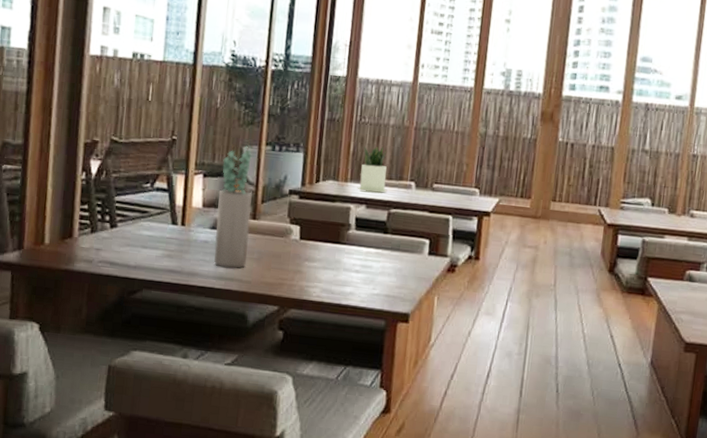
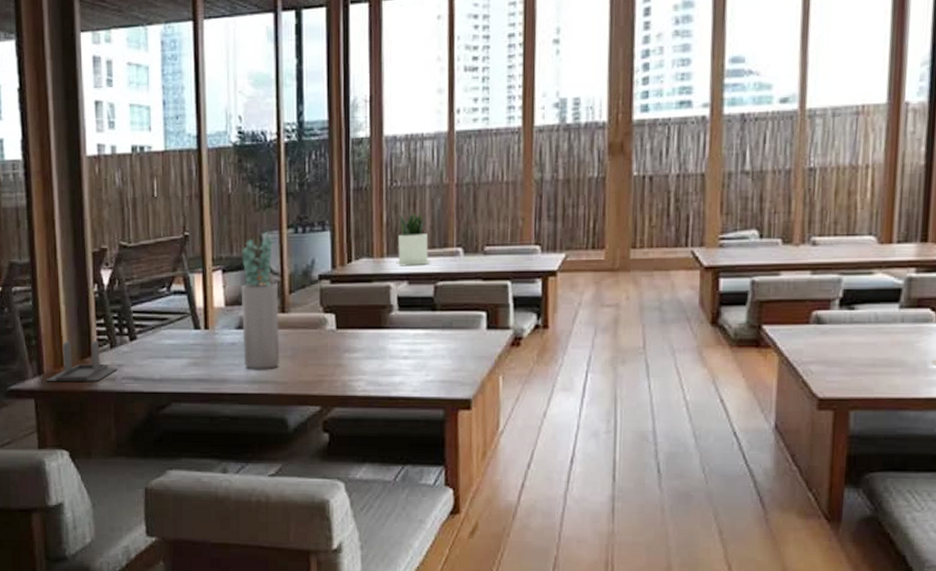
napkin holder: none [25,221,96,262] -> present [46,340,118,382]

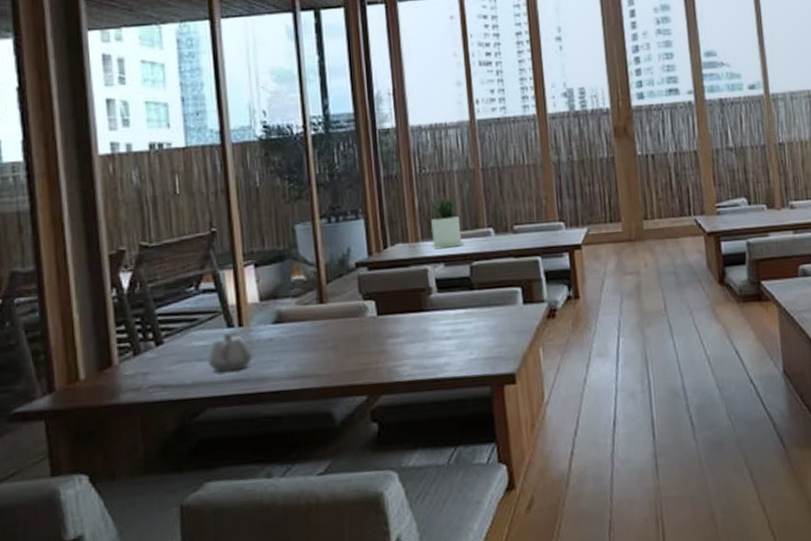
napkin holder: present [46,340,118,382] -> none [58,349,143,400]
teapot: none [175,331,217,371] -> present [207,329,254,372]
vase: present [241,224,280,370] -> none [274,215,322,365]

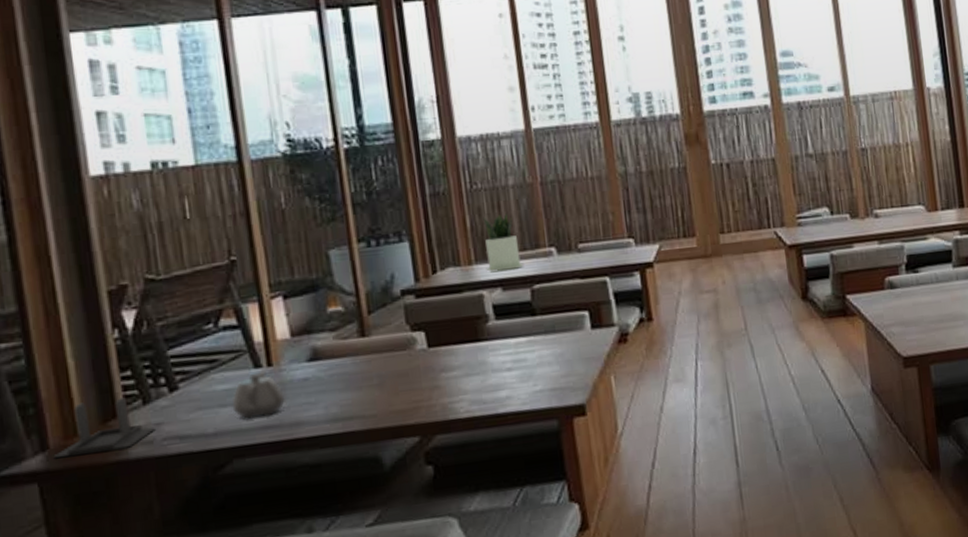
napkin holder: none [58,349,143,400] -> present [53,397,156,459]

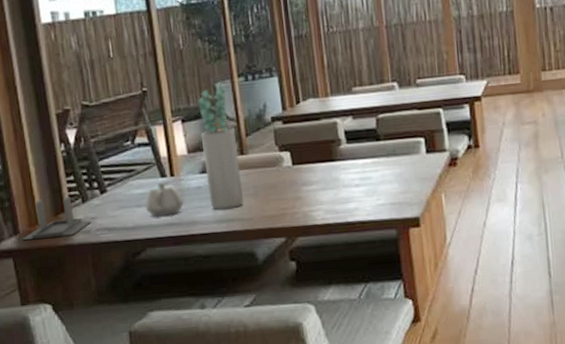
vase: none [305,239,366,407] -> present [198,74,244,211]
planter: present [483,213,524,272] -> none [337,52,371,103]

